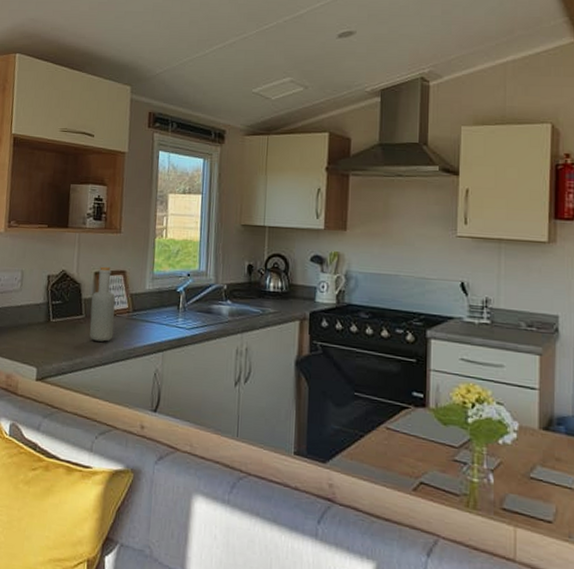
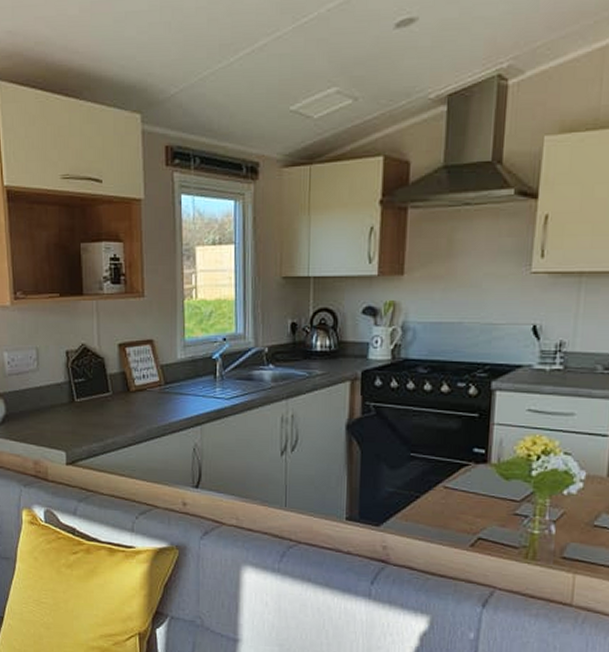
bottle: present [89,266,115,342] -> none [118,336,145,419]

